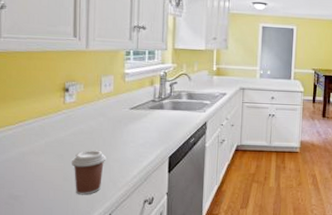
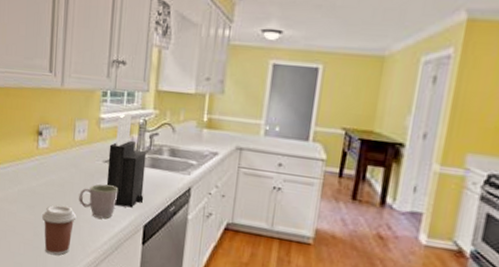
mug: none [108,127,145,157] -> present [79,184,119,219]
knife block: none [133,67,168,144] -> present [106,113,147,208]

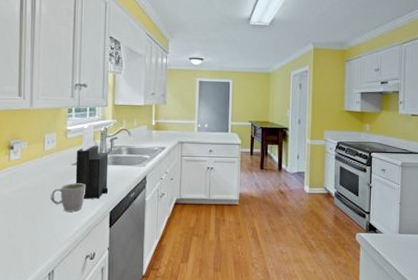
coffee cup: present [42,205,77,256] -> none [16,206,49,251]

